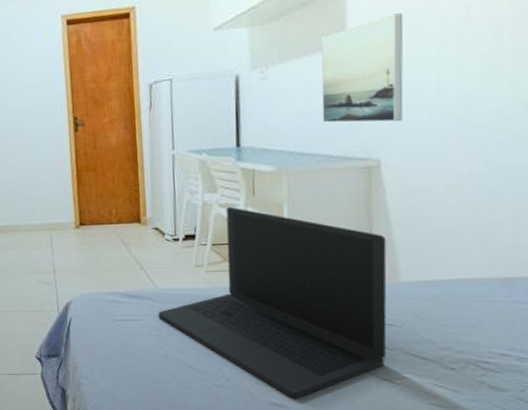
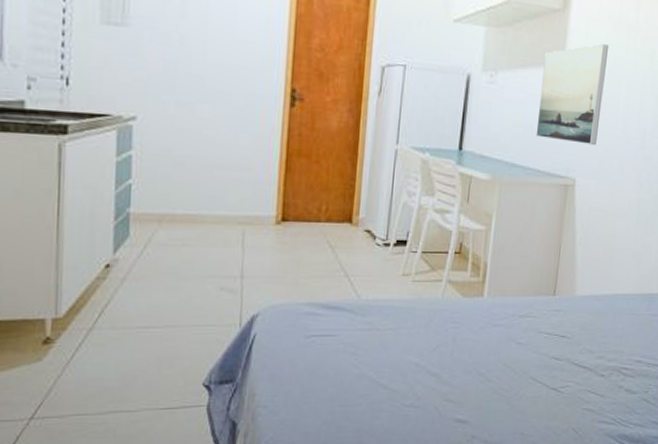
laptop: present [158,206,387,399] -> none [356,212,571,414]

